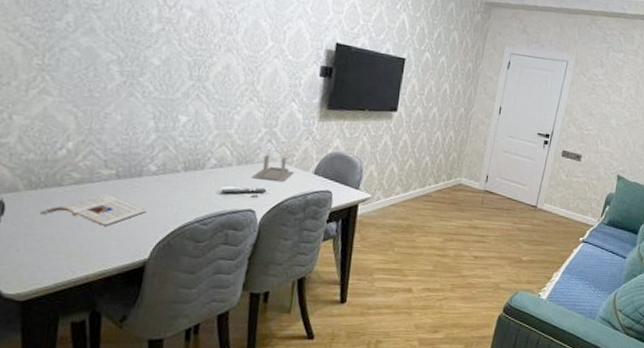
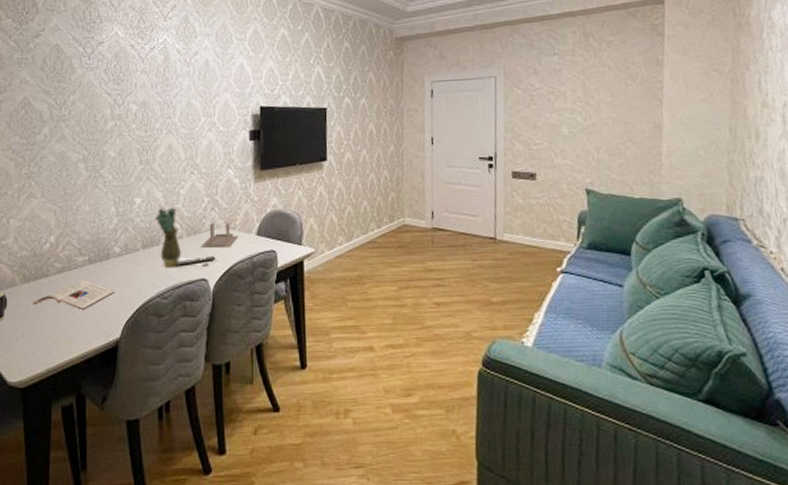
vase: none [202,128,230,194] -> present [155,206,182,268]

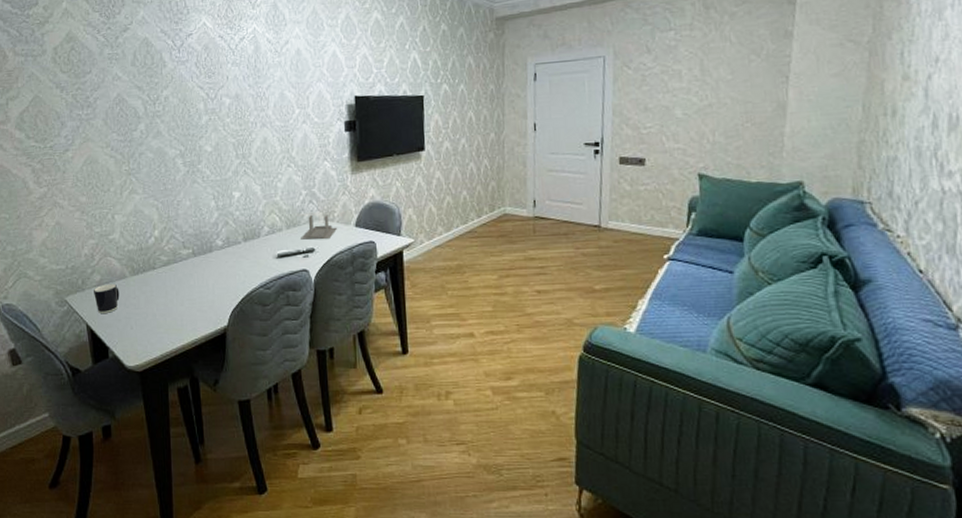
magazine: present [33,280,115,309] -> none [143,272,220,299]
vase: present [155,206,182,268] -> none [254,199,283,259]

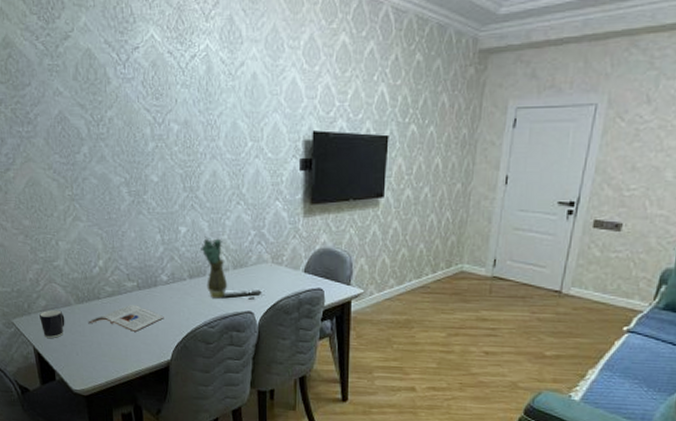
magazine: none [143,272,220,299] -> present [88,305,164,332]
vase: none [254,199,283,259] -> present [201,236,228,299]
napkin holder: present [301,215,337,241] -> none [247,257,285,284]

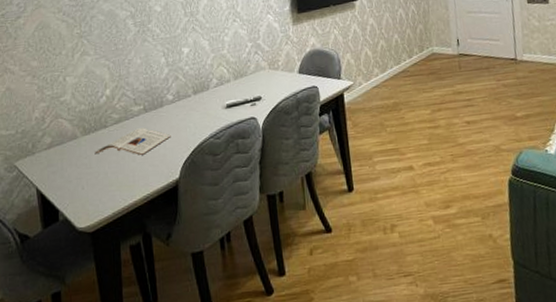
mug: present [38,309,65,338] -> none [43,145,71,176]
vase: present [201,236,228,299] -> none [203,53,231,110]

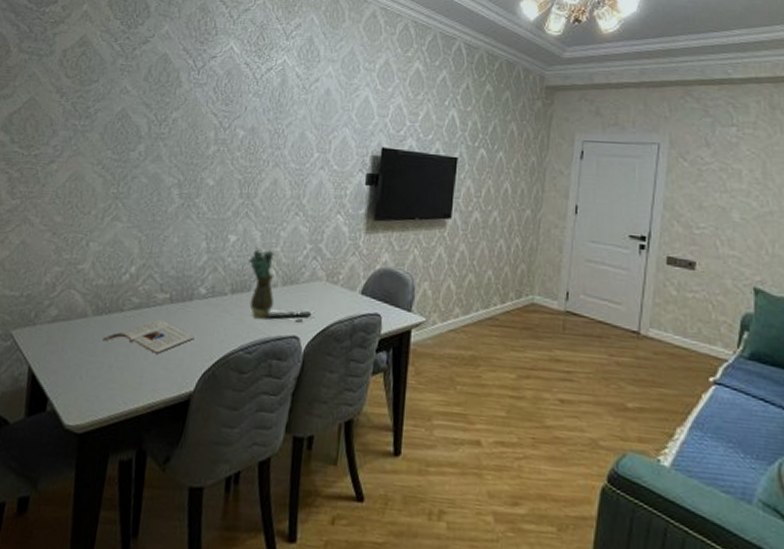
vase: none [203,53,231,110] -> present [249,247,275,319]

